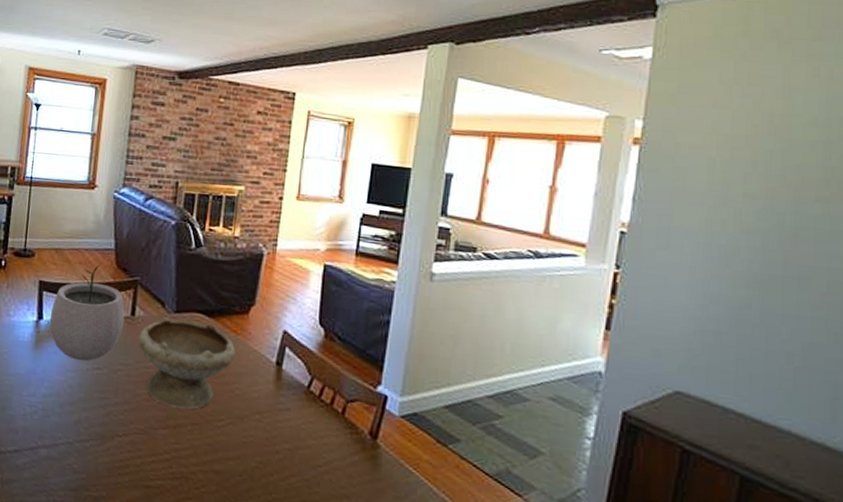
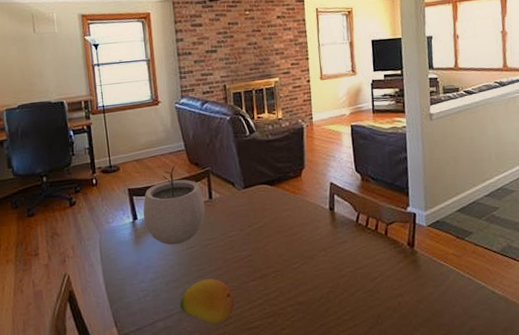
fruit: none [70,411,136,471] -> present [180,278,234,324]
bowl: present [138,317,236,409] -> none [218,189,298,263]

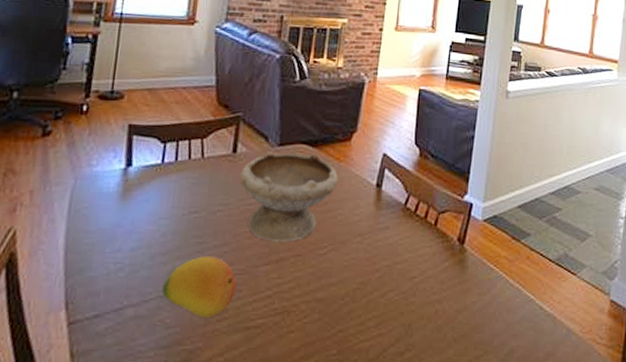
plant pot: present [143,165,205,245] -> none [140,104,226,206]
bowl: none [218,189,298,263] -> present [239,151,339,242]

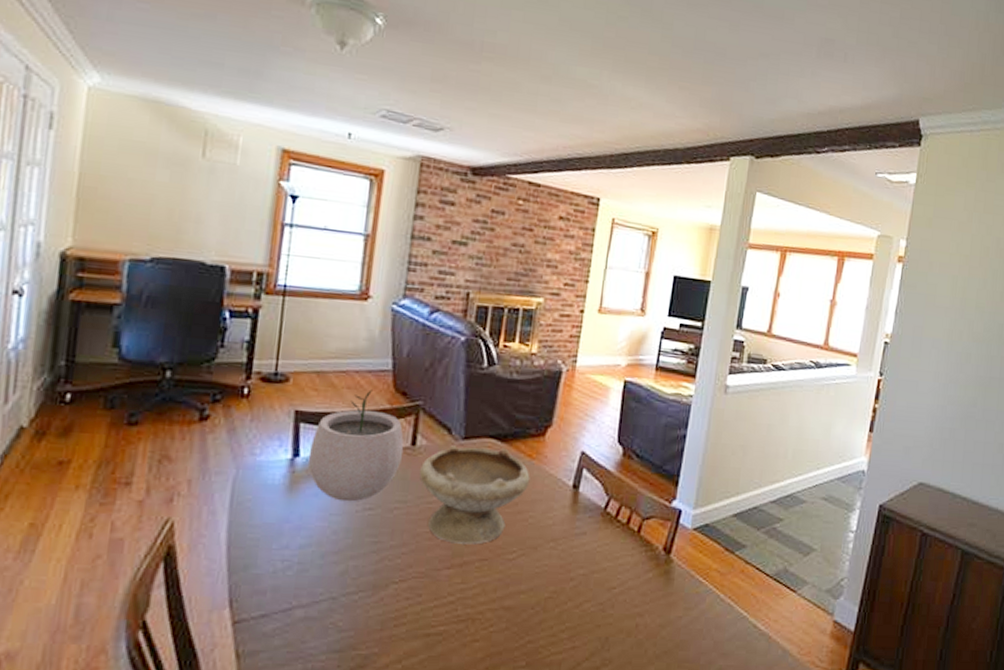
plant pot: none [140,104,226,206] -> present [308,389,404,502]
fruit: present [162,256,236,318] -> none [334,556,416,623]

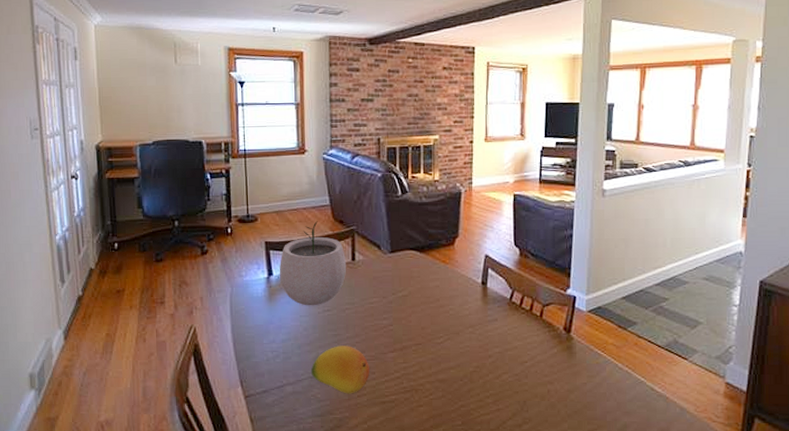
fruit: none [334,556,416,623] -> present [311,346,369,394]
bowl: present [419,445,530,545] -> none [360,257,447,333]

